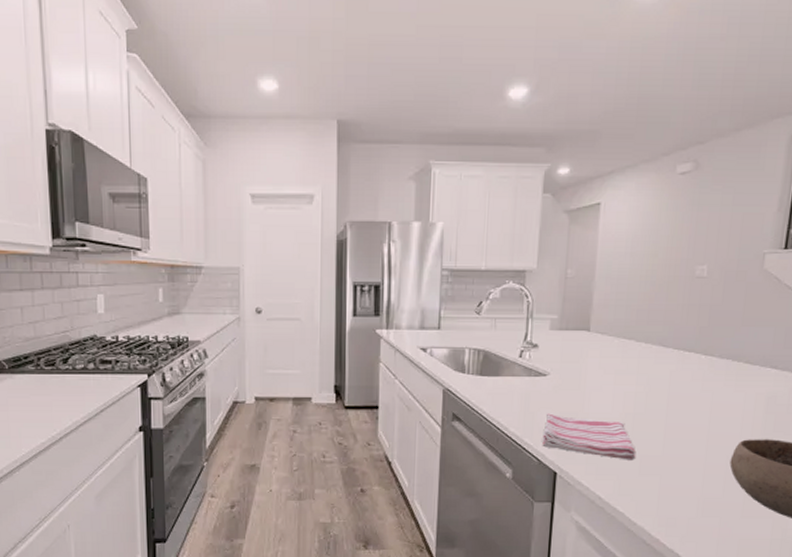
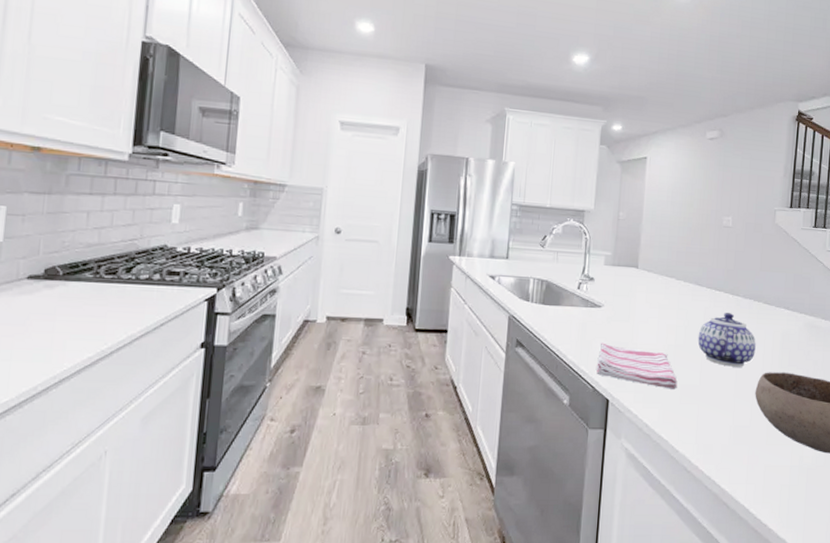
teapot: none [661,376,734,435] -> present [697,313,756,367]

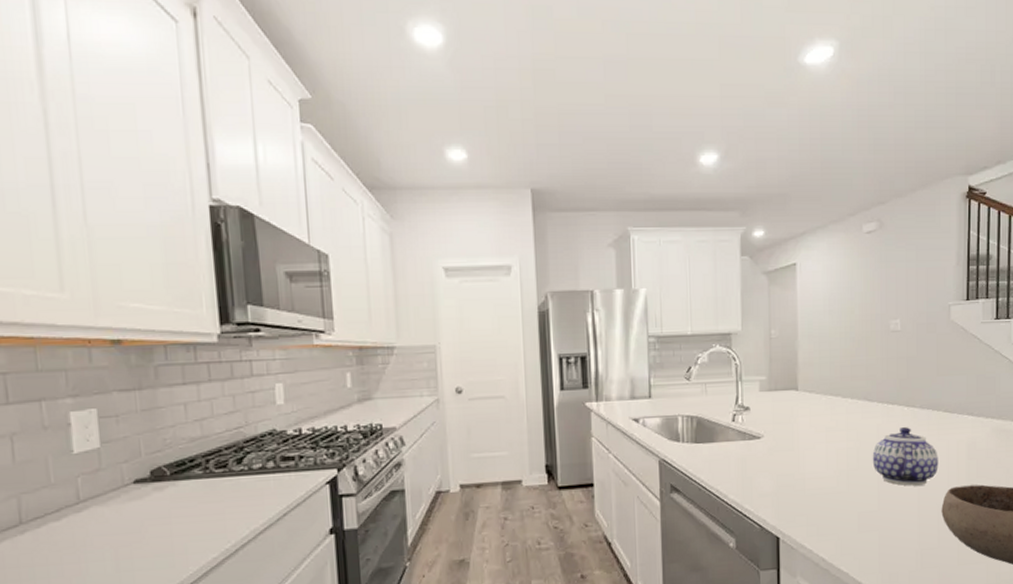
dish towel: present [596,342,678,389] -> none [762,476,854,519]

